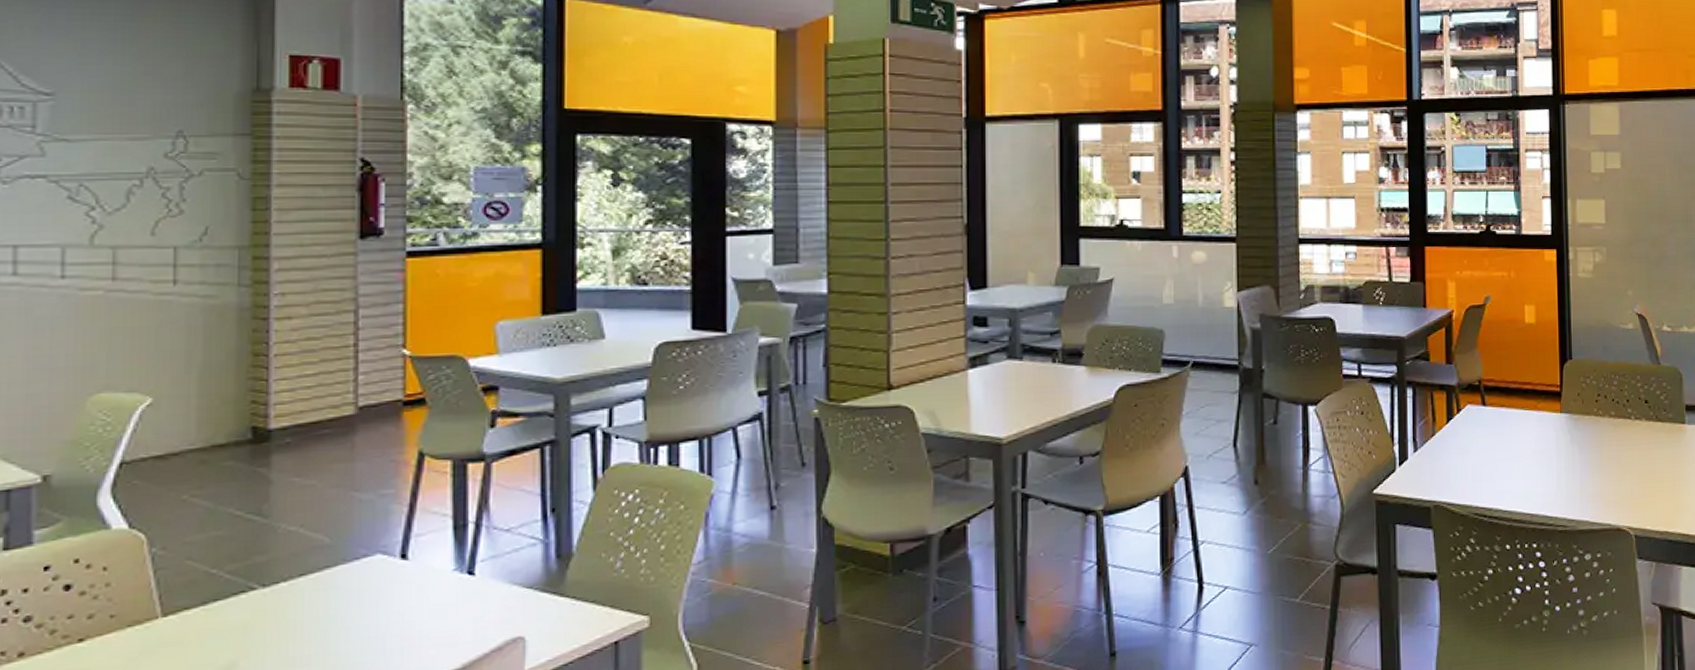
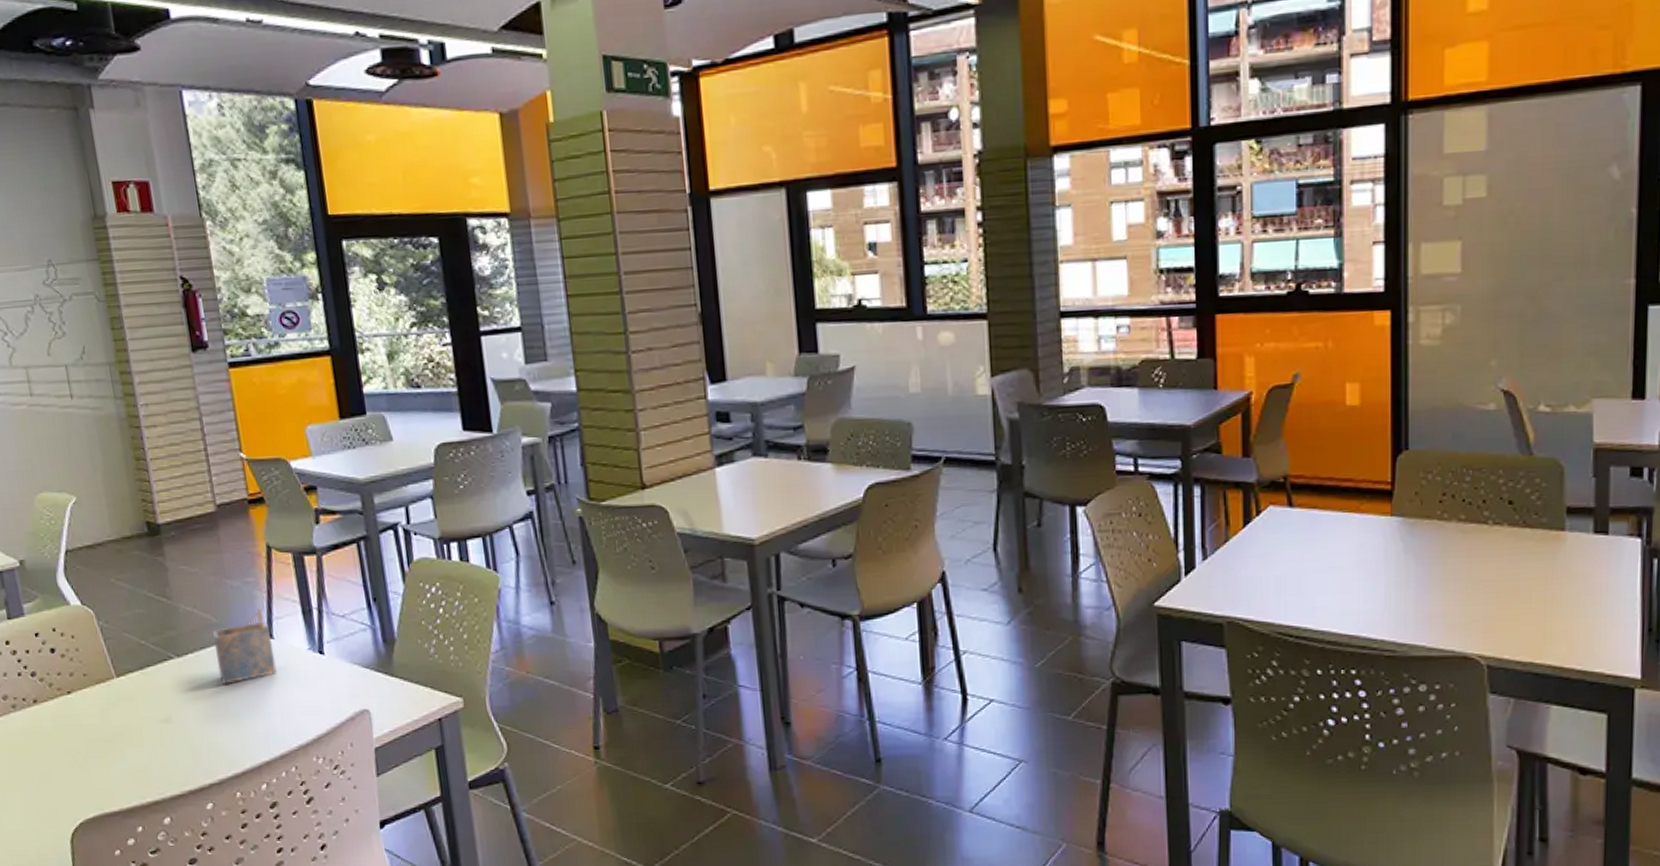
napkin holder: none [319,523,405,617] -> present [213,607,277,684]

